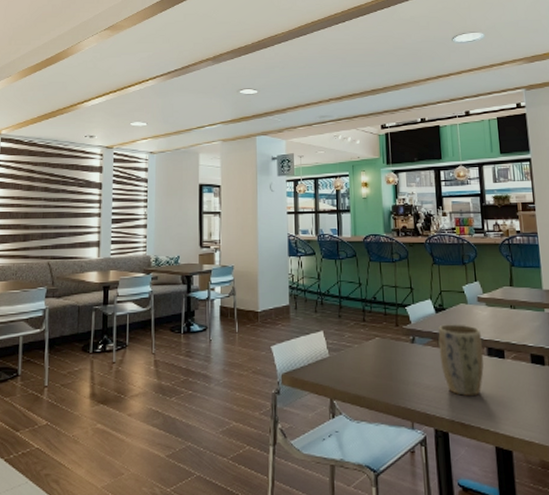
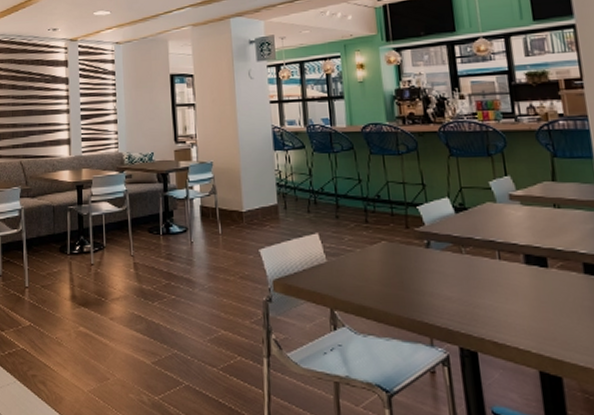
plant pot: present [438,324,484,396] -> none [459,226,521,310]

